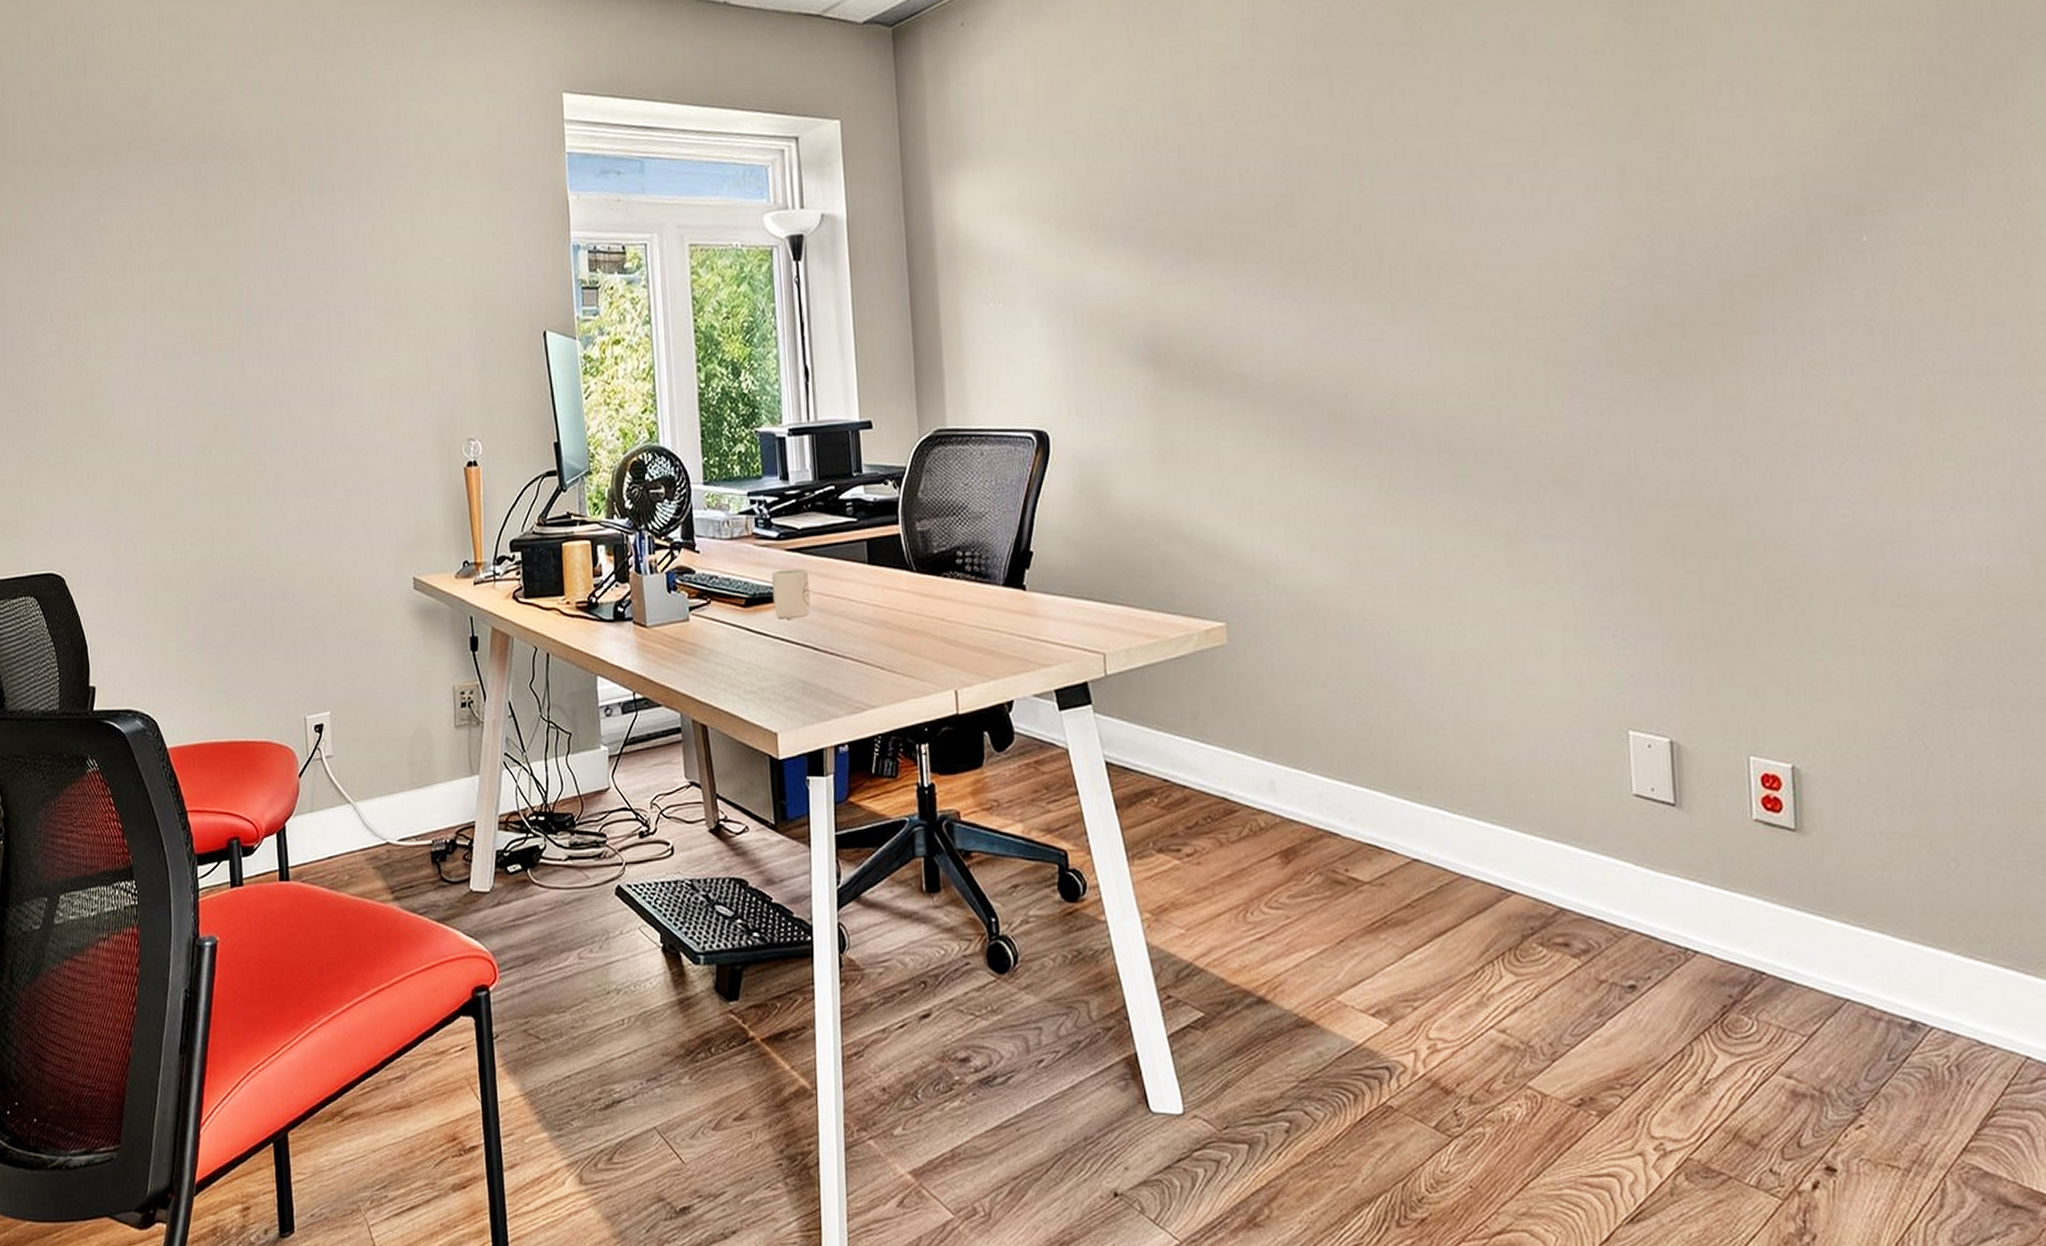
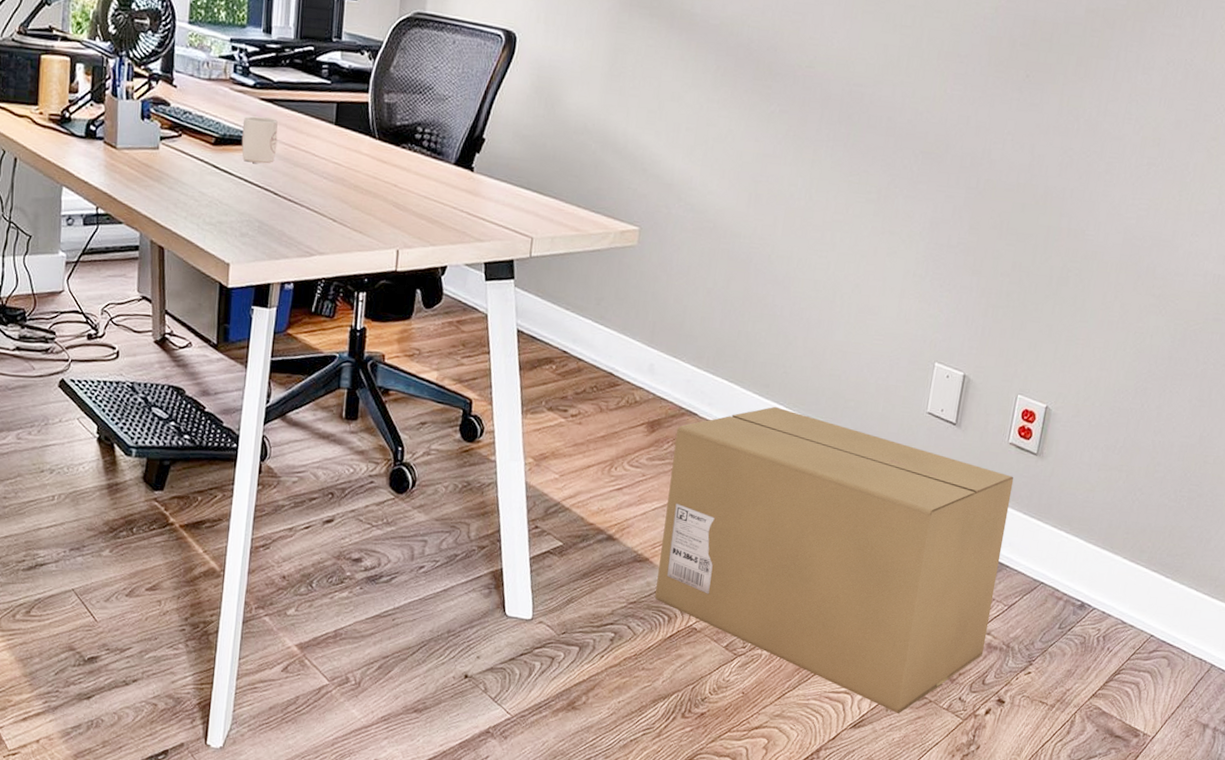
box: none [1318,812,1789,1199] -> present [655,406,1014,714]

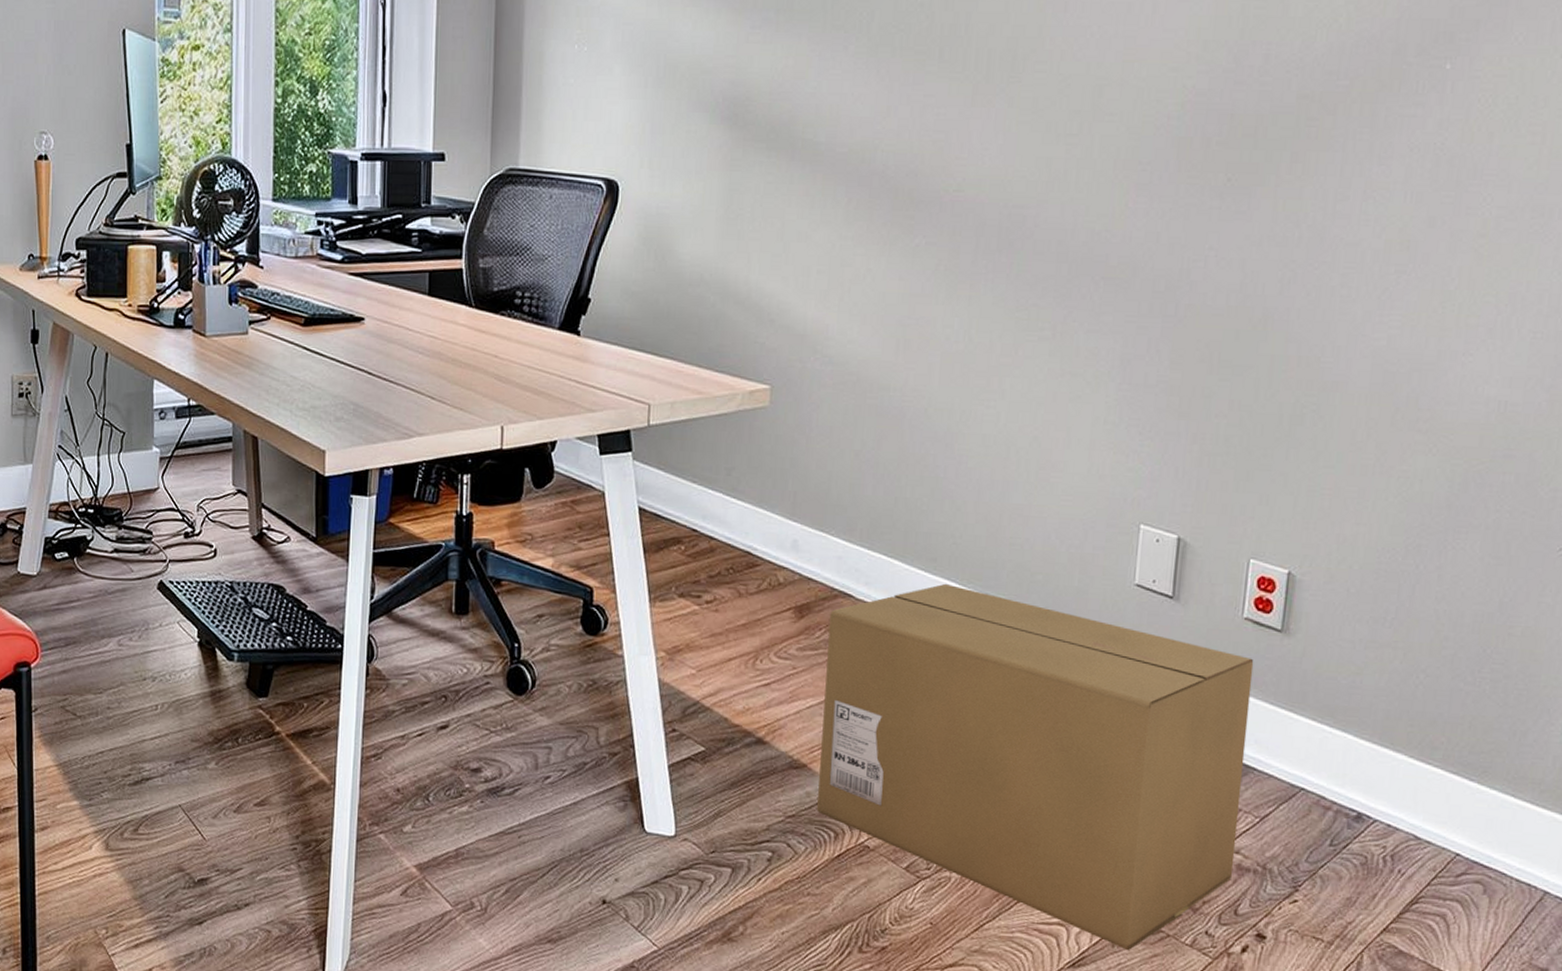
mug: present [241,116,278,164] -> none [331,292,369,342]

